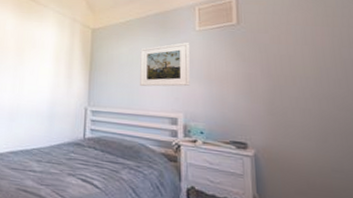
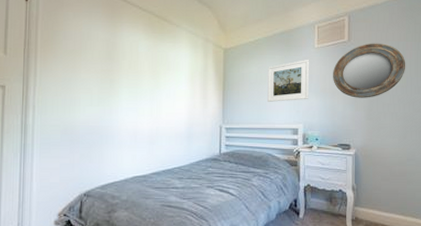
home mirror: none [219,27,318,89] -> present [333,43,406,98]

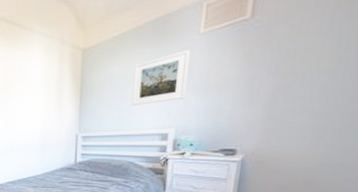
home mirror: present [333,43,406,98] -> none [221,13,343,93]

